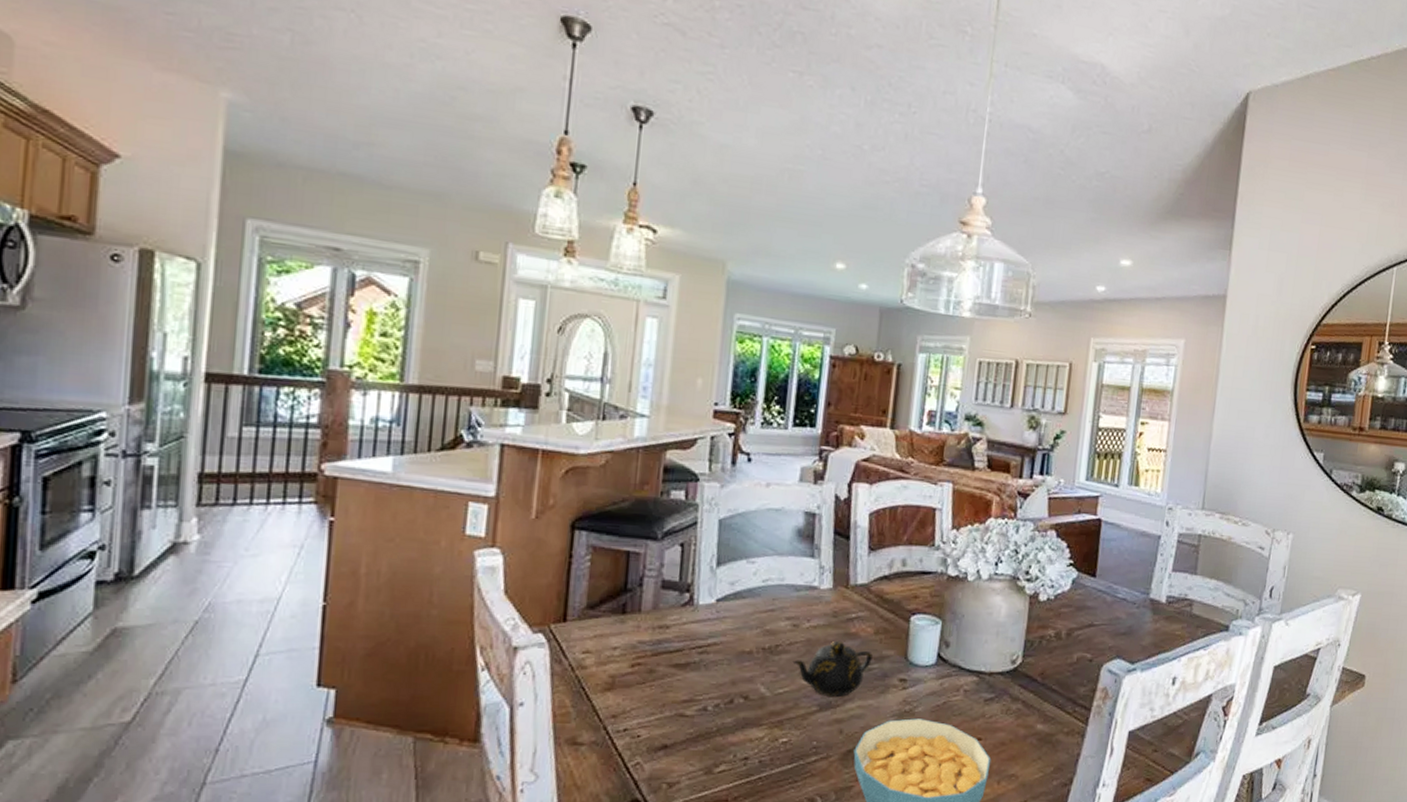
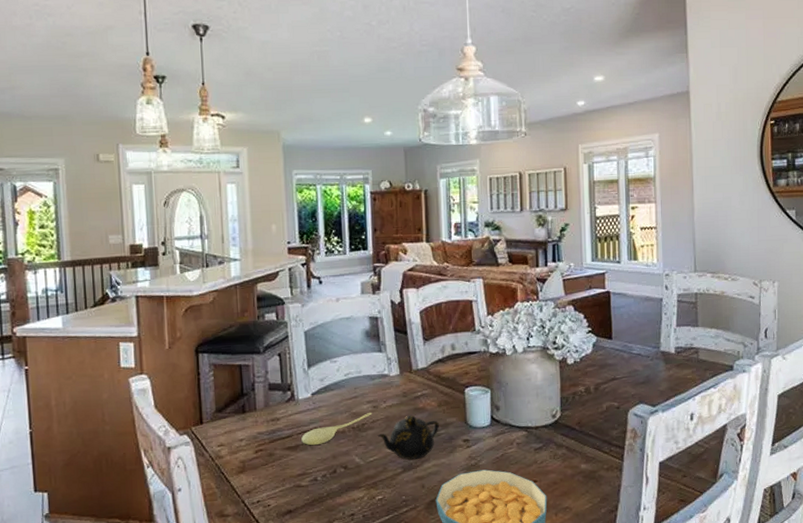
spoon: none [694,632,791,666] -> present [301,413,373,446]

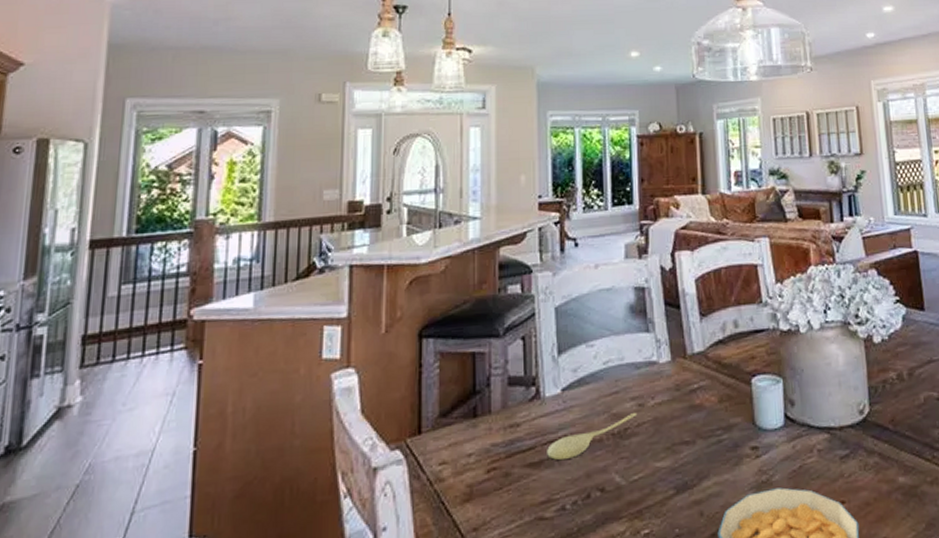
teapot: present [377,415,439,460] -> none [643,414,721,477]

